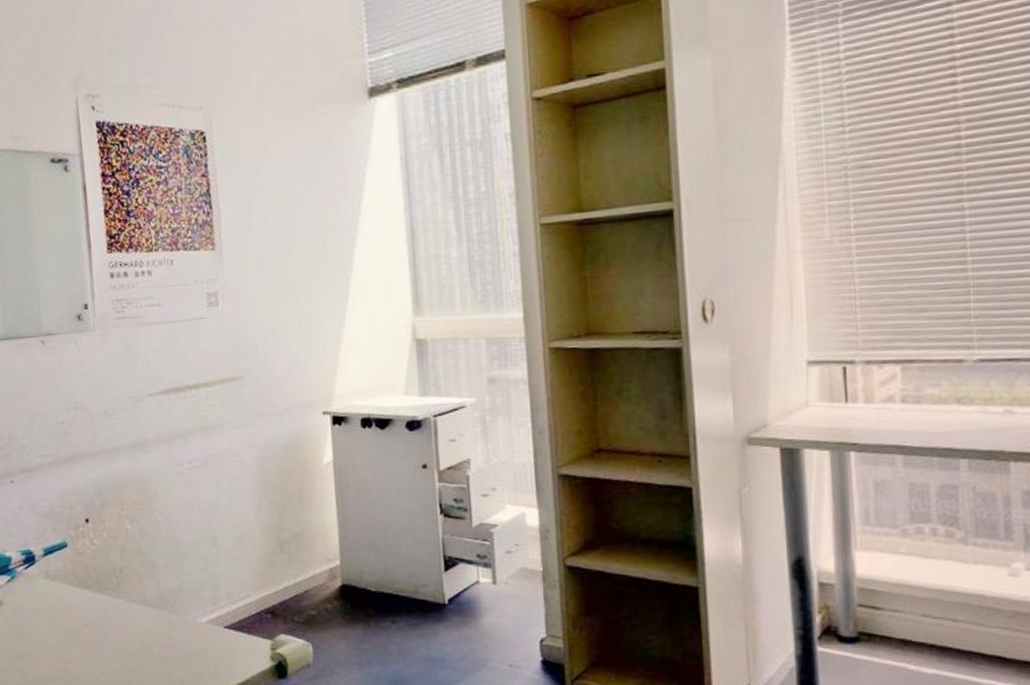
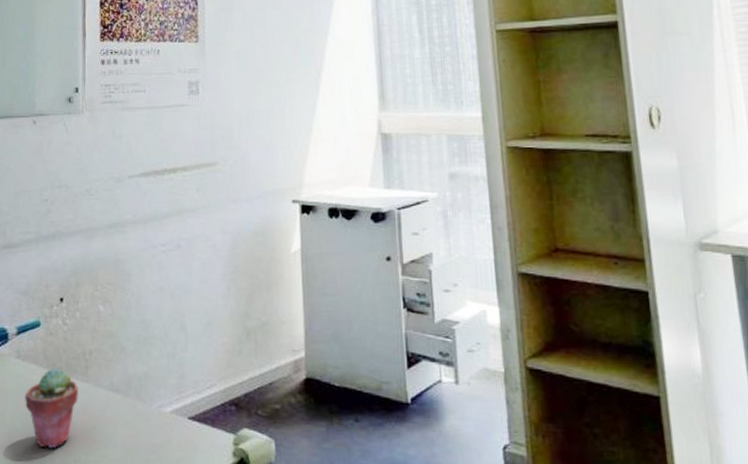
potted succulent: none [57,586,112,661] -> present [25,368,79,449]

